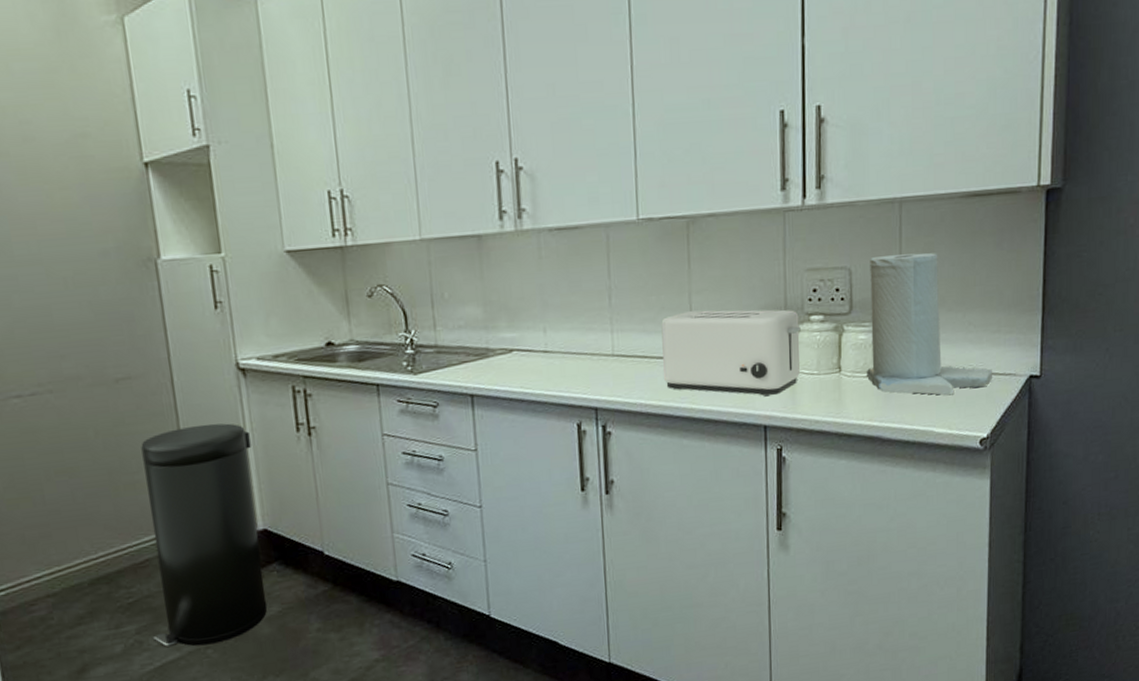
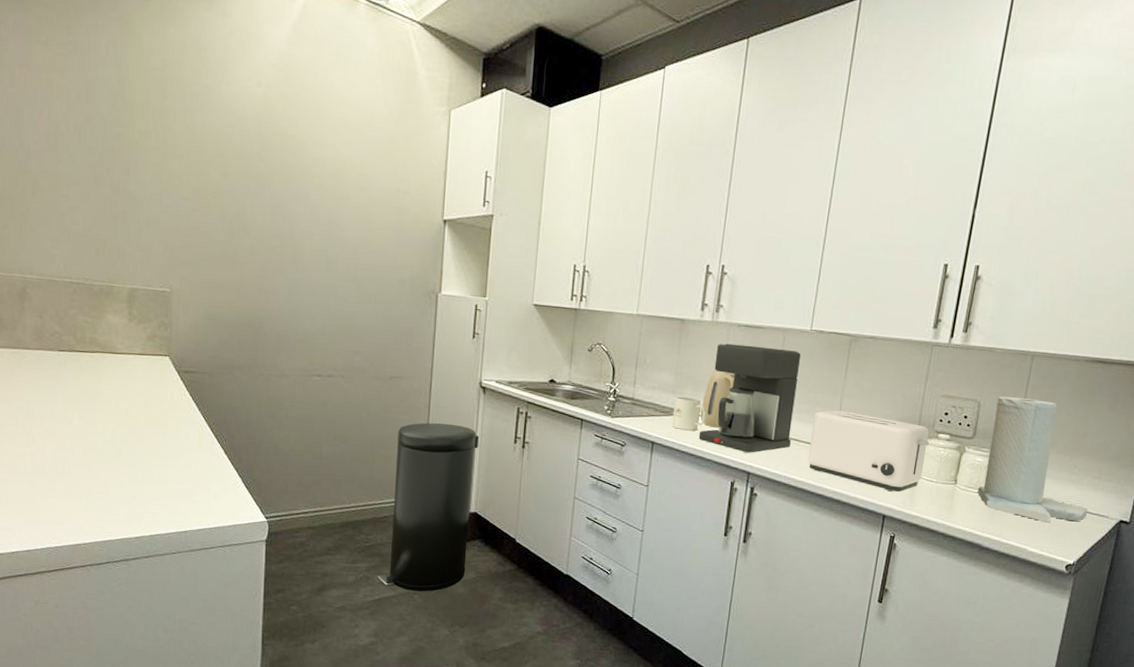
mug: none [488,329,532,373] -> present [672,396,707,431]
kettle: none [522,290,558,362] -> present [699,370,735,428]
coffee maker: none [526,248,640,385] -> present [698,343,802,453]

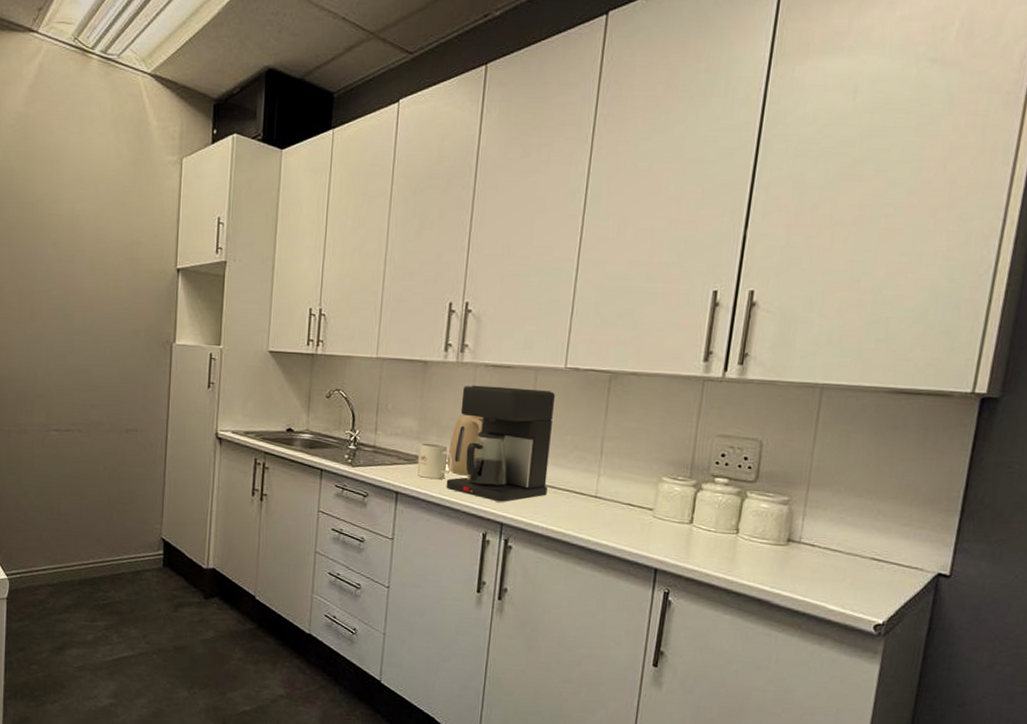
pedal bin: present [377,422,479,592] -> none [116,476,216,651]
toaster: present [807,410,929,493] -> none [566,453,704,544]
paper towel: present [977,396,1088,523] -> none [763,434,898,577]

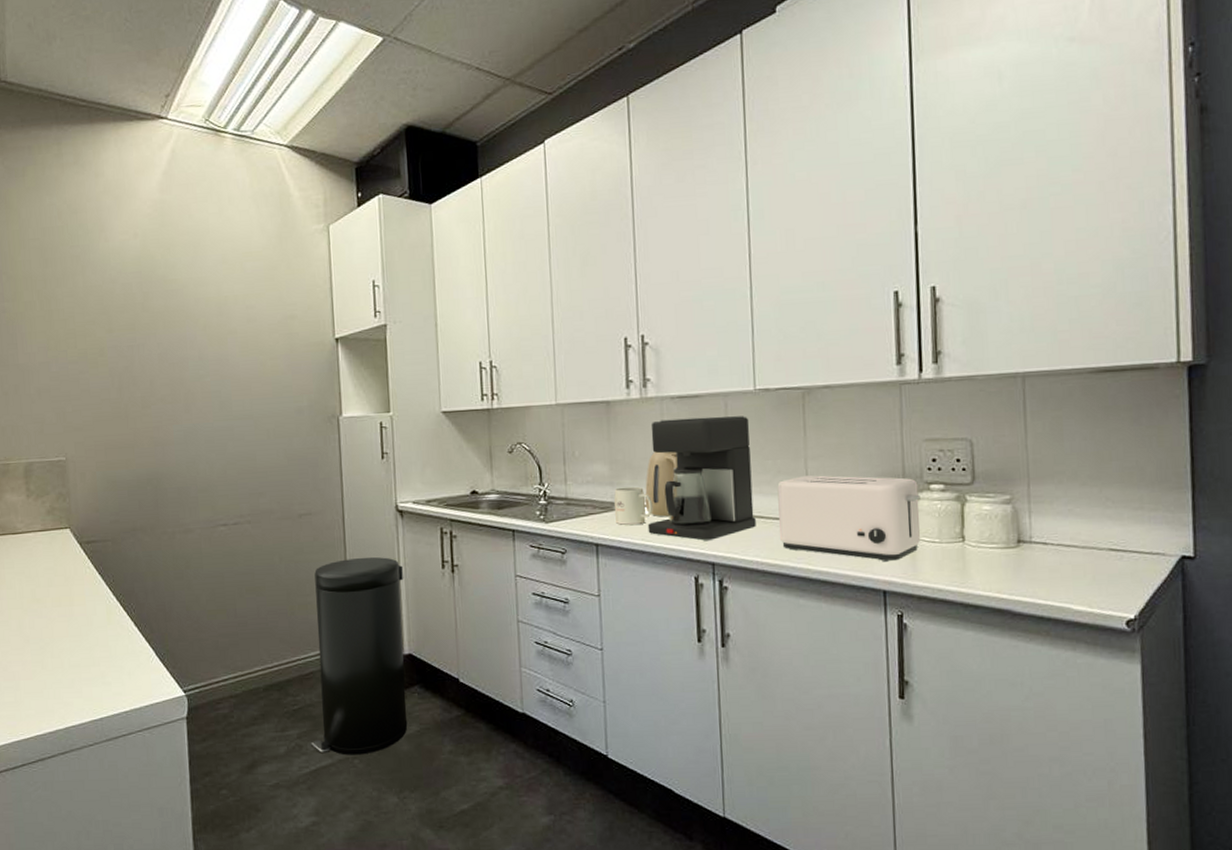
pedal bin: none [116,476,216,651] -> present [311,556,408,755]
toaster: none [566,453,704,544] -> present [777,475,920,562]

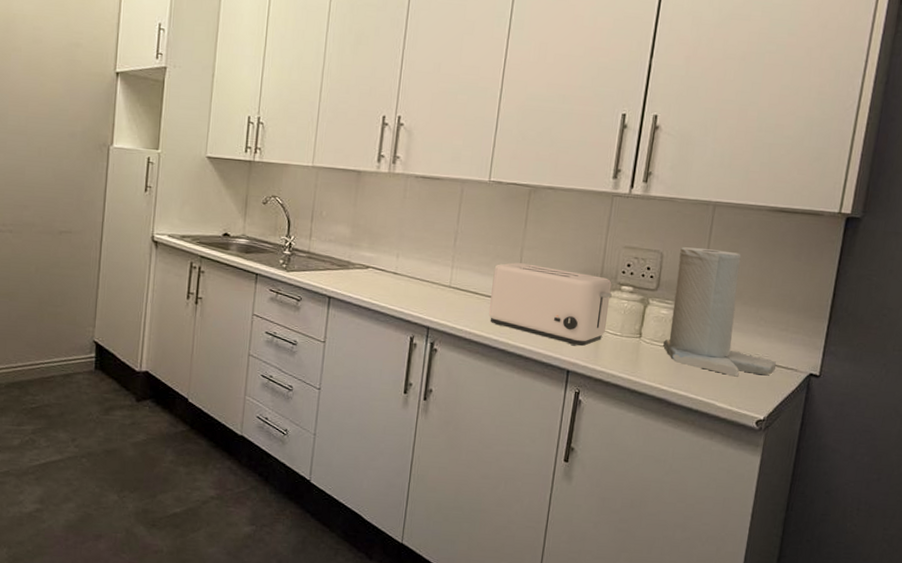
pedal bin: present [311,556,408,755] -> none [44,278,150,455]
mug: present [613,486,653,526] -> none [349,249,385,285]
kettle: present [644,451,678,517] -> none [377,222,413,282]
coffee maker: present [647,416,756,541] -> none [376,195,480,307]
paper towel: none [992,426,1138,572] -> present [662,247,776,377]

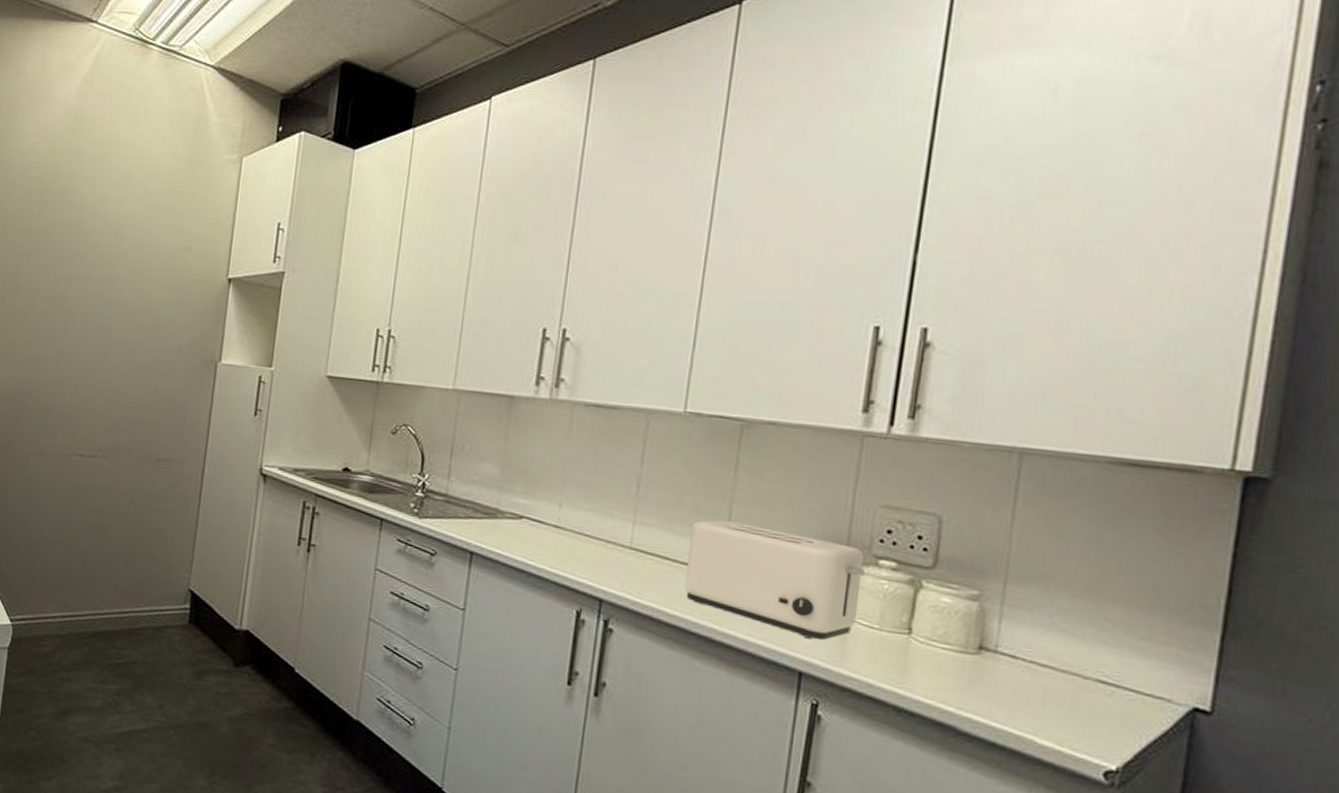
paper towel: present [662,247,776,377] -> none [945,510,1135,705]

